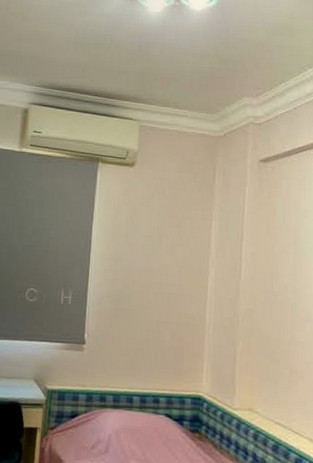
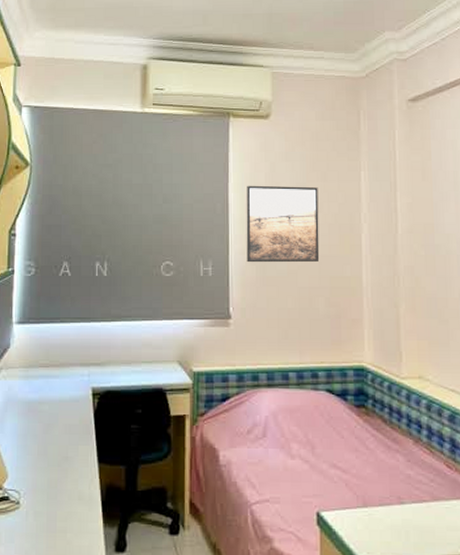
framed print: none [103,225,173,299] -> present [246,185,320,263]

